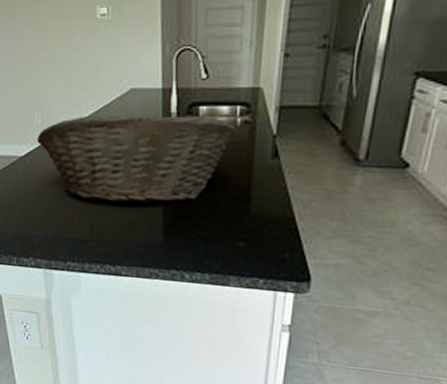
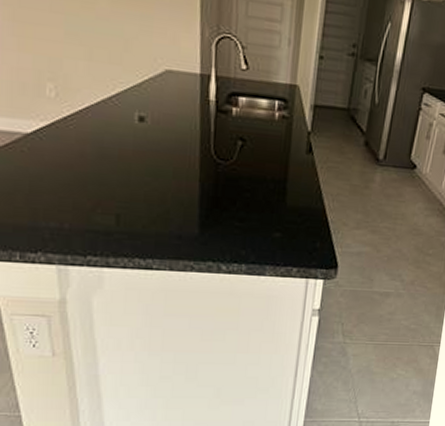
fruit basket: present [37,114,236,204] -> none [50,93,274,193]

